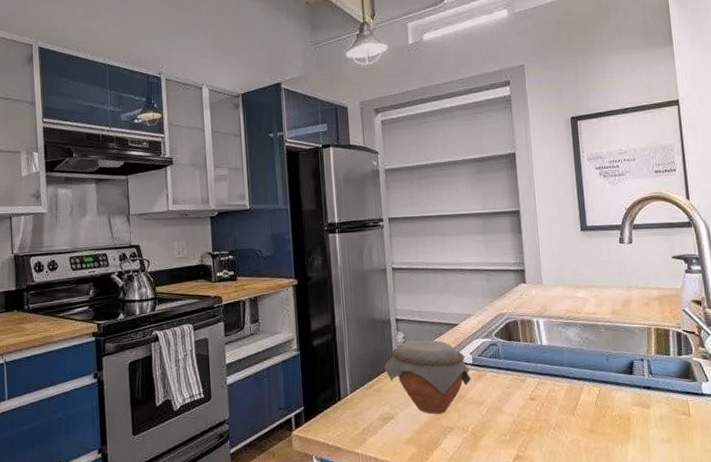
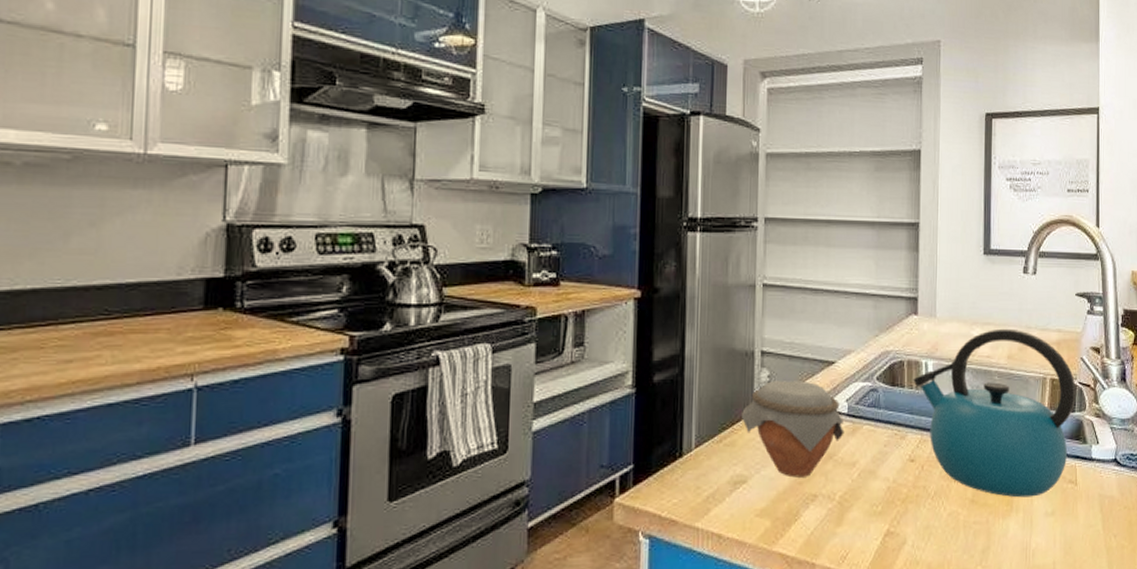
kettle: none [527,289,682,428] -> present [913,328,1076,498]

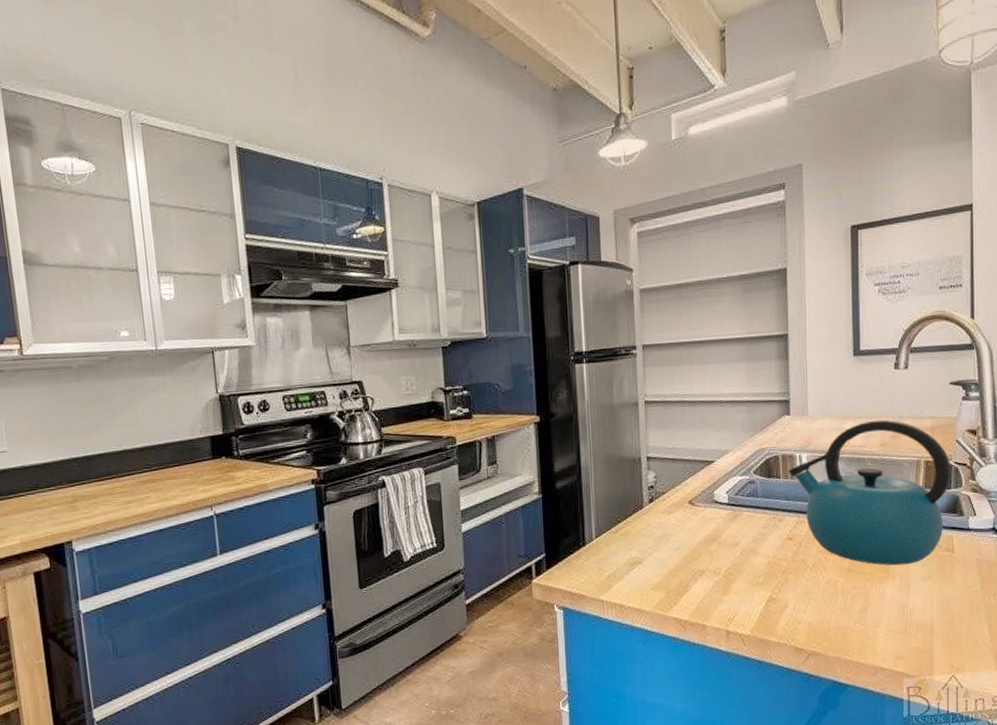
jar: present [740,381,844,478] -> none [632,478,726,558]

